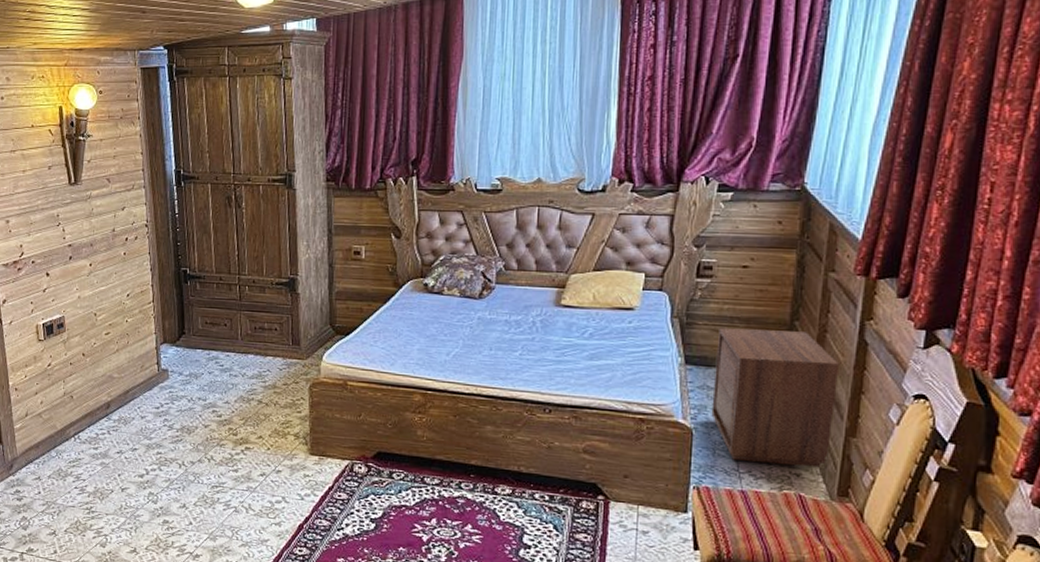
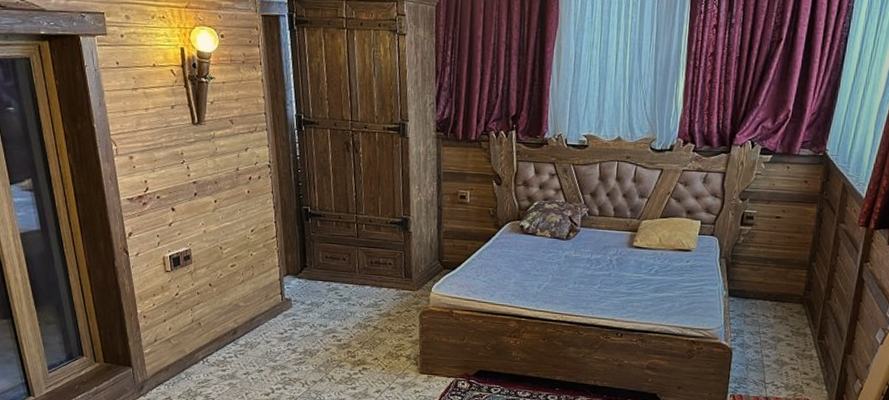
nightstand: present [711,328,840,468] -> none [746,267,844,379]

